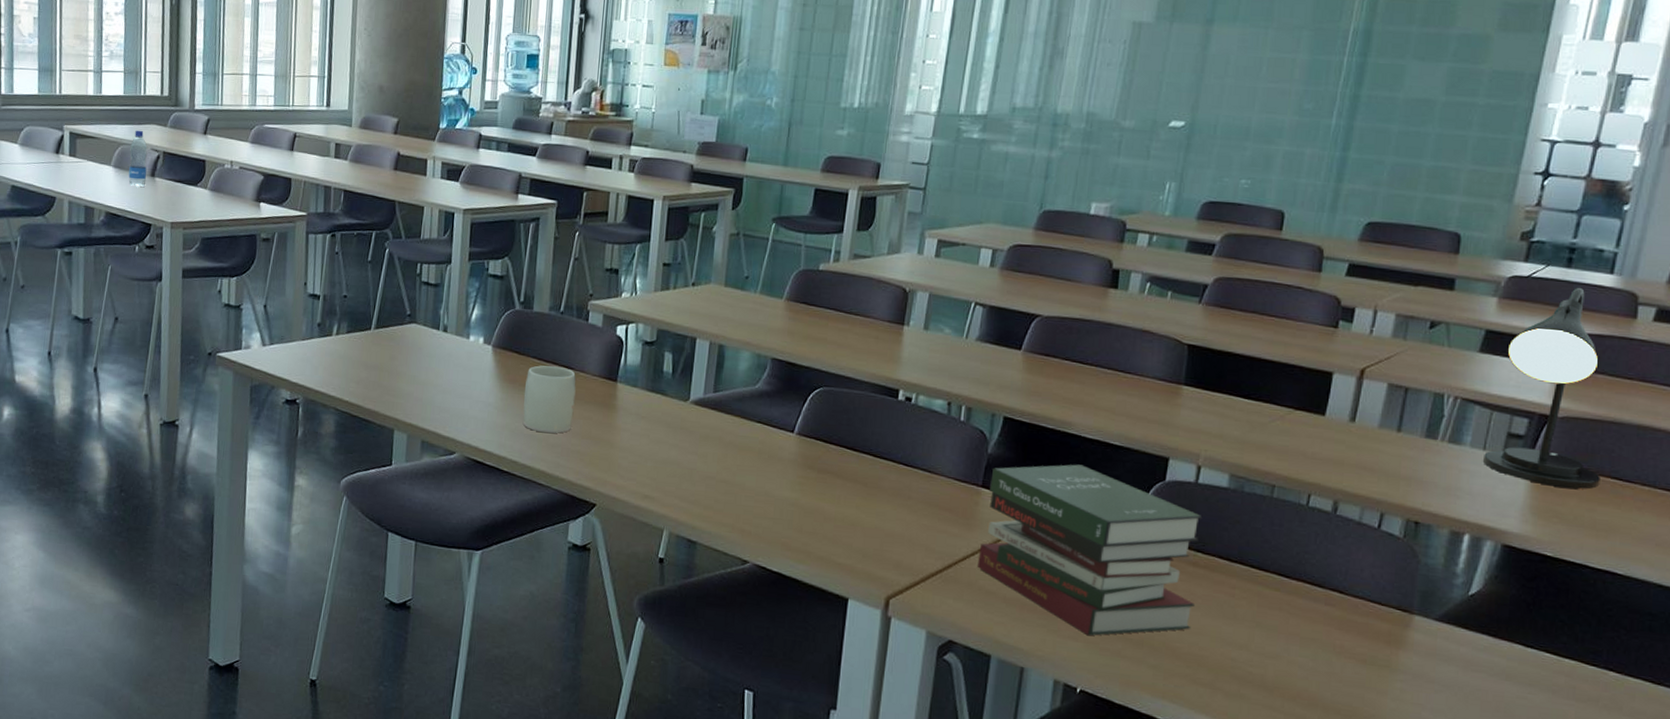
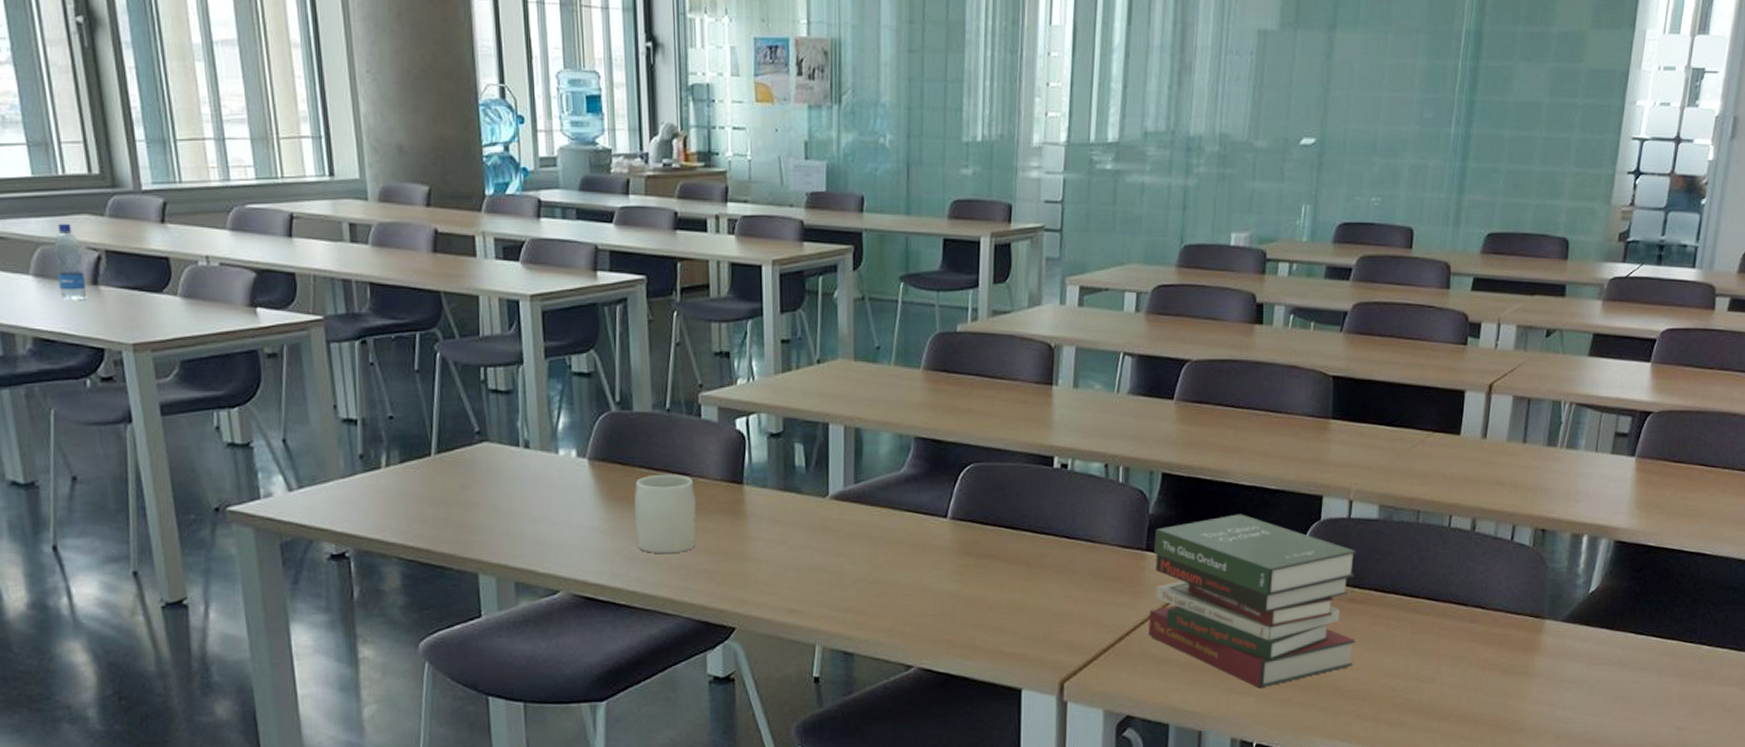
desk lamp: present [1482,287,1600,490] -> none [1595,283,1691,479]

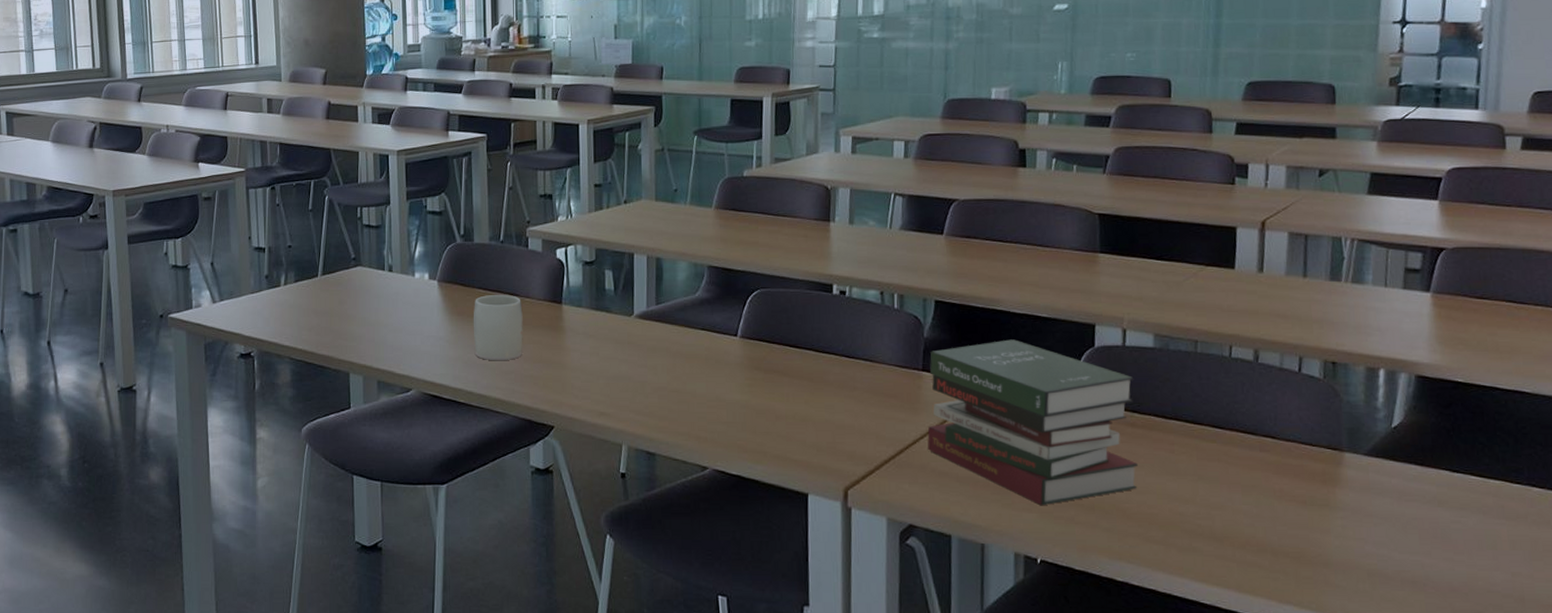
bottle: present [54,223,87,301] -> none [67,103,85,160]

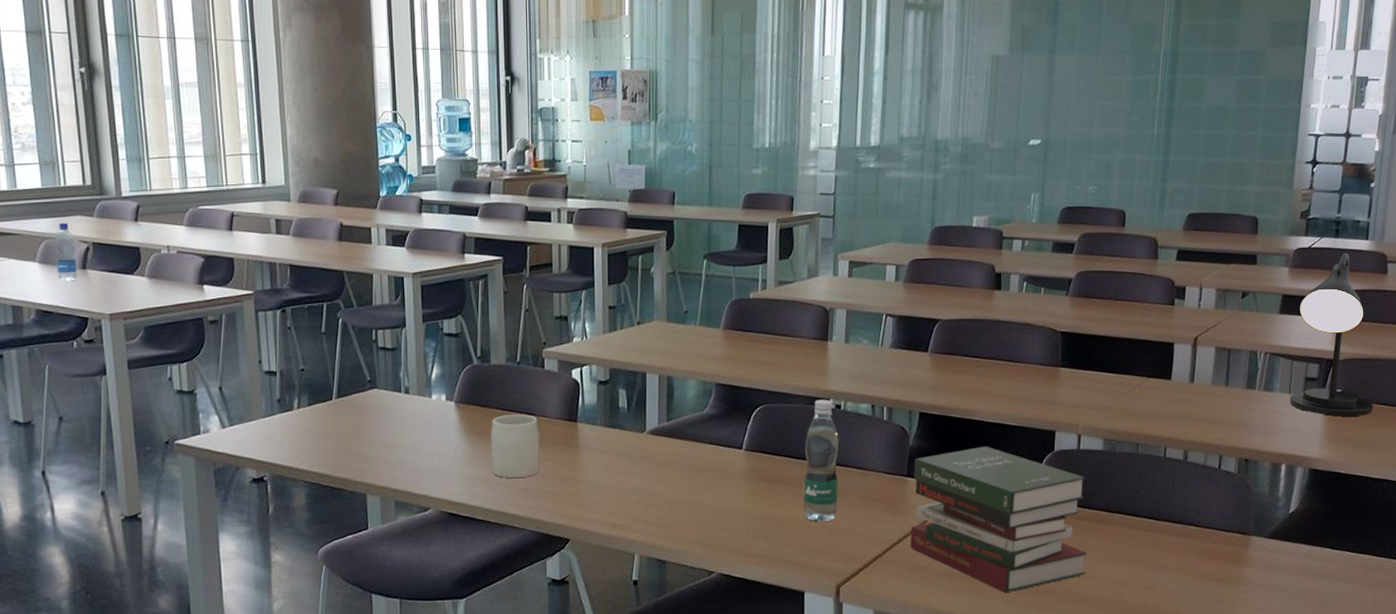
bottle: none [67,103,85,160] -> present [55,222,77,282]
bottle: none [804,284,845,418] -> present [802,399,840,523]
desk lamp: none [1385,124,1497,315] -> present [1289,253,1373,417]

